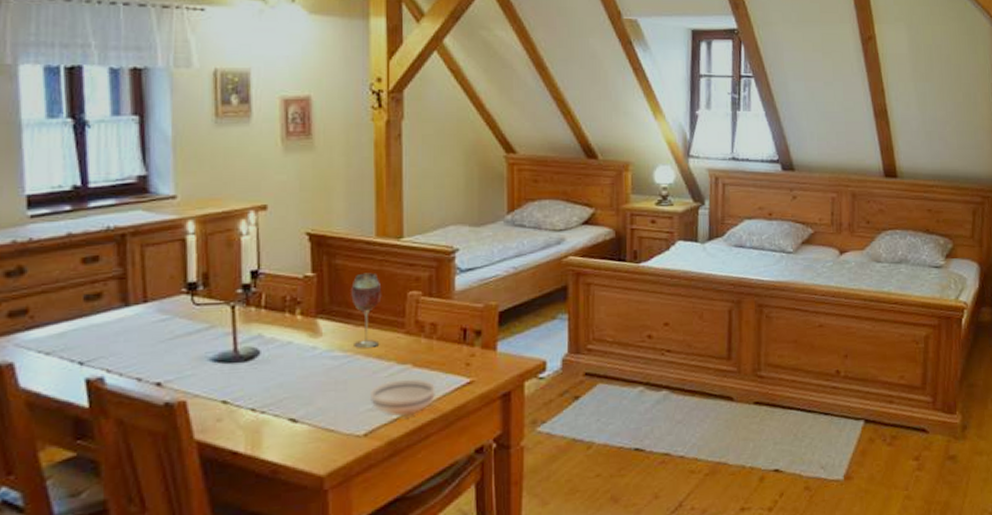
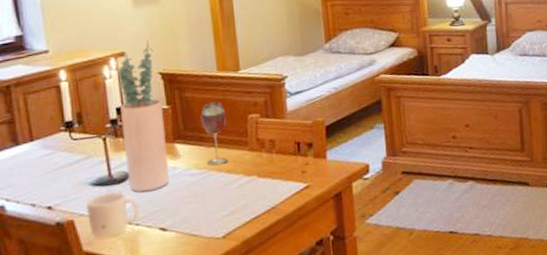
mug: none [202,370,267,426] -> present [86,191,140,239]
vase: none [255,194,307,374] -> present [118,40,169,193]
bowl: present [370,378,437,418] -> none [225,187,280,221]

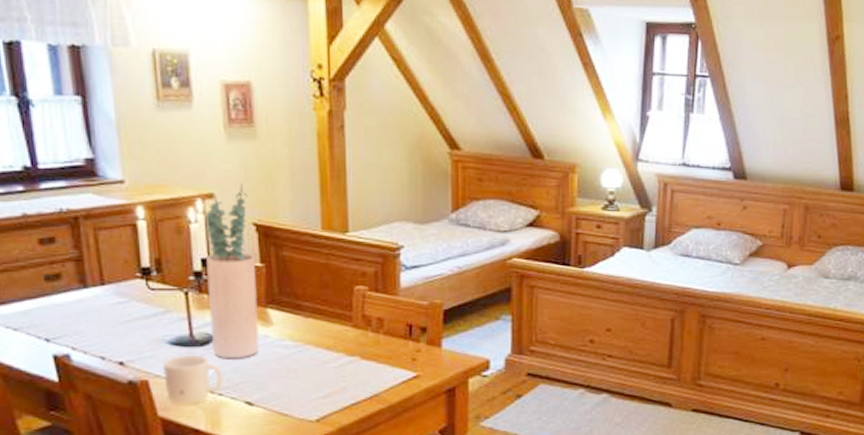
wineglass: present [200,101,228,166] -> none [299,266,329,340]

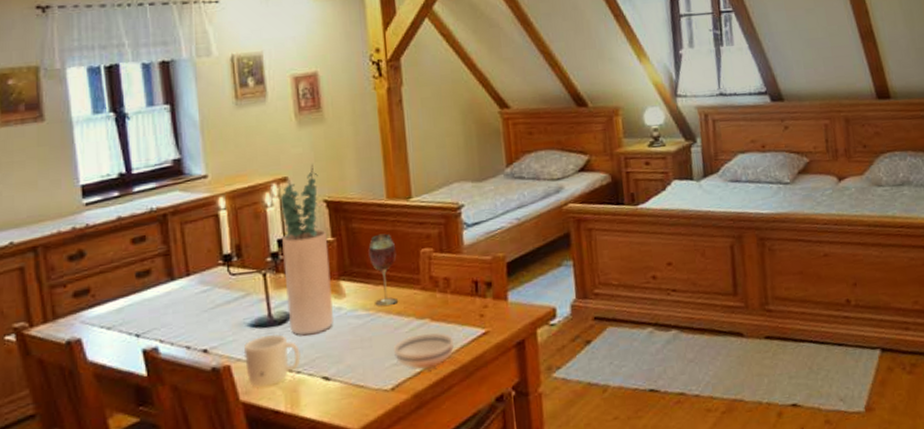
wineglass: none [299,266,329,340] -> present [368,233,398,307]
bowl: none [321,370,384,407] -> present [394,332,455,371]

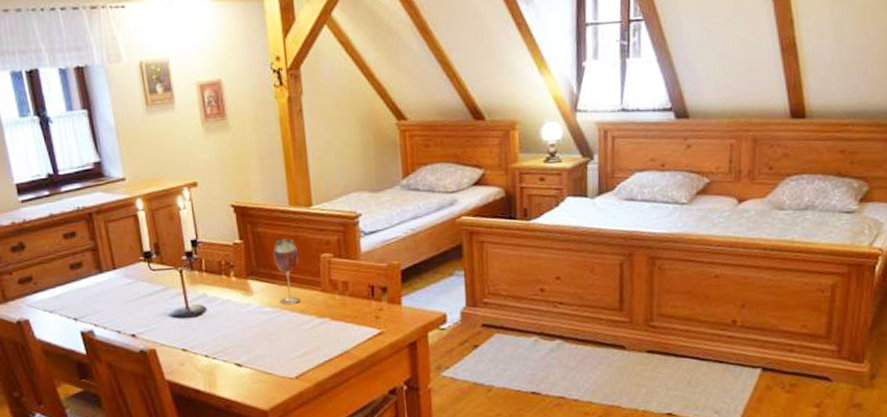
mug: present [243,334,301,387] -> none [166,324,216,369]
vase: present [280,164,333,336] -> none [191,170,243,327]
bowl: present [394,332,455,371] -> none [297,330,353,364]

